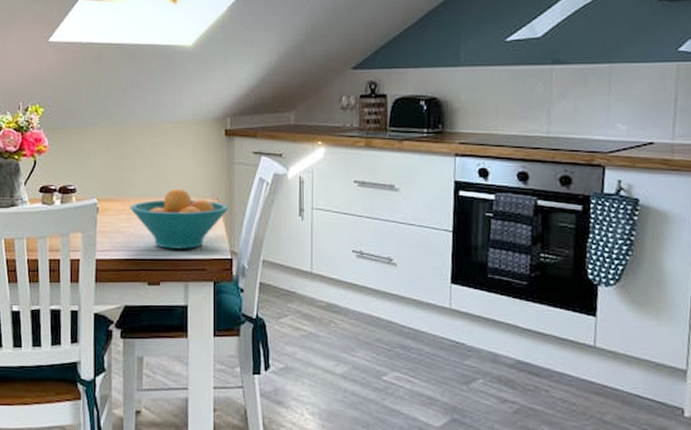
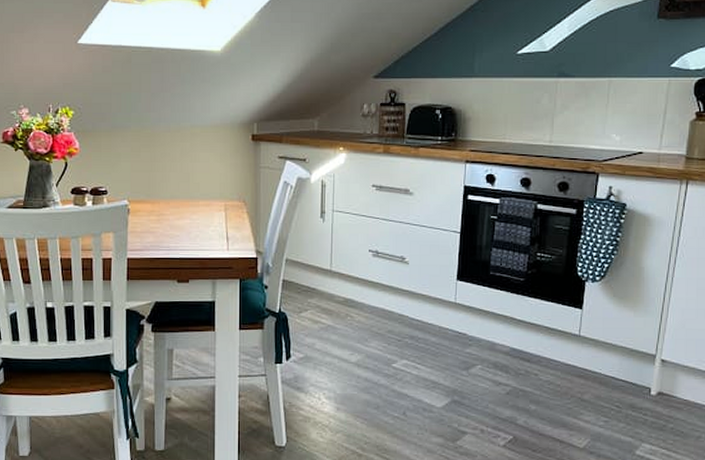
fruit bowl: present [130,188,229,249] -> none [160,190,255,249]

